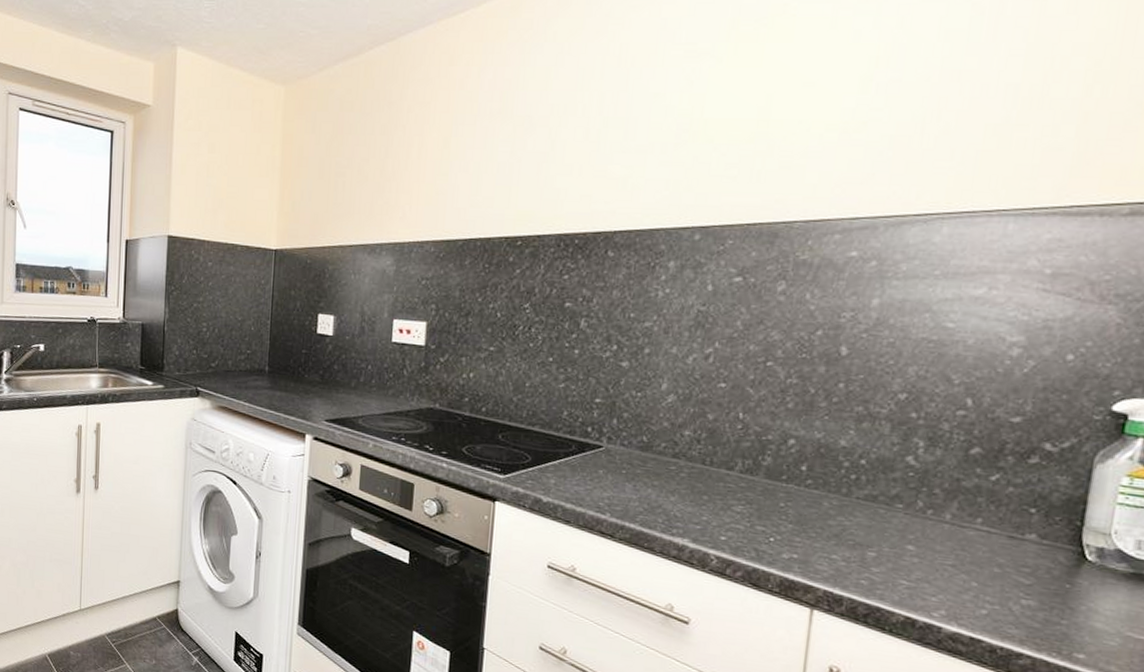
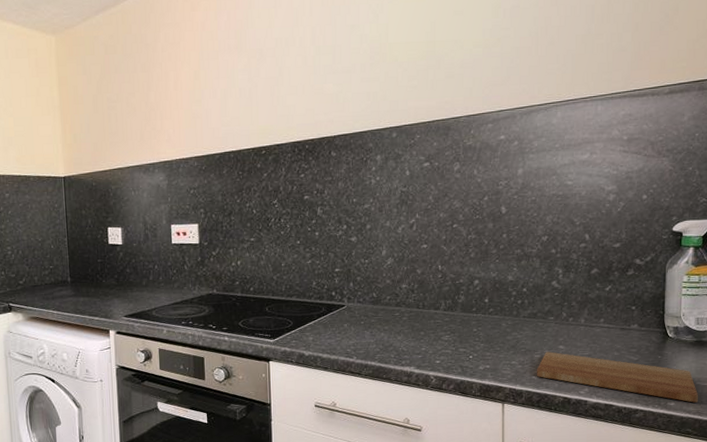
cutting board: none [867,550,1127,661] -> present [536,351,699,403]

